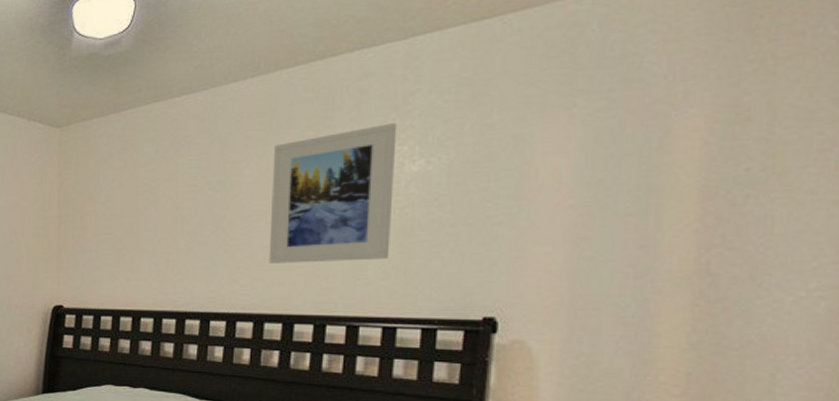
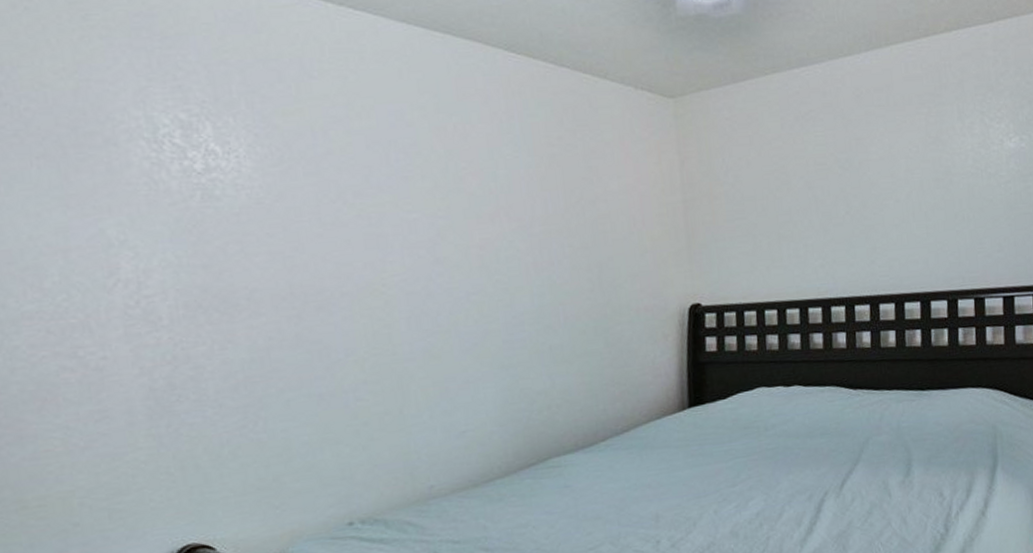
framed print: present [269,123,397,264] -> none [894,102,1001,242]

